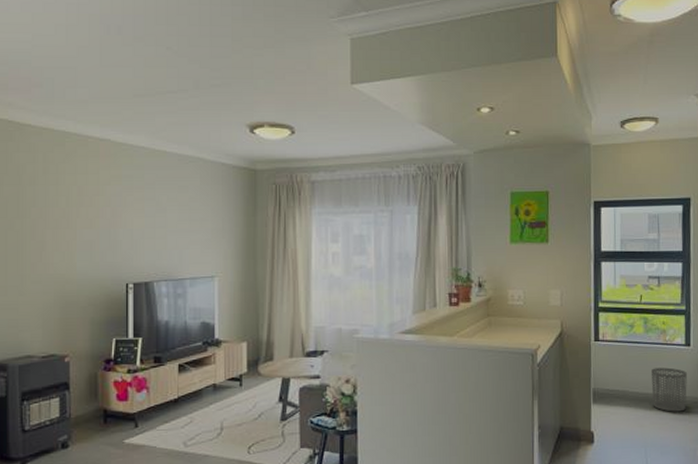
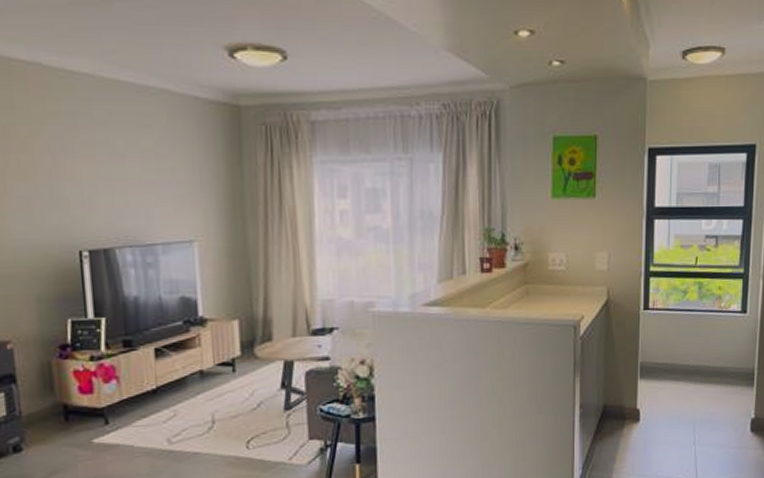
waste bin: present [652,367,687,412] -> none [704,337,741,385]

